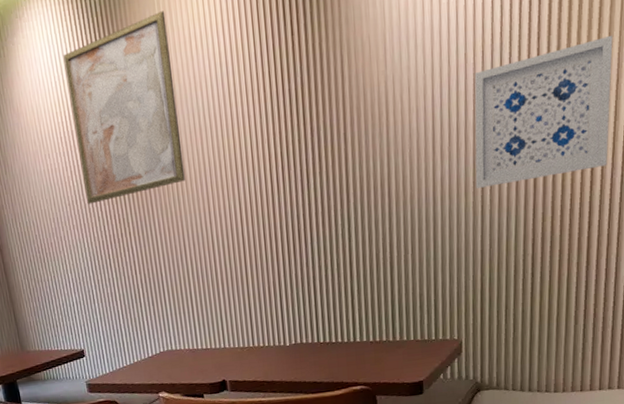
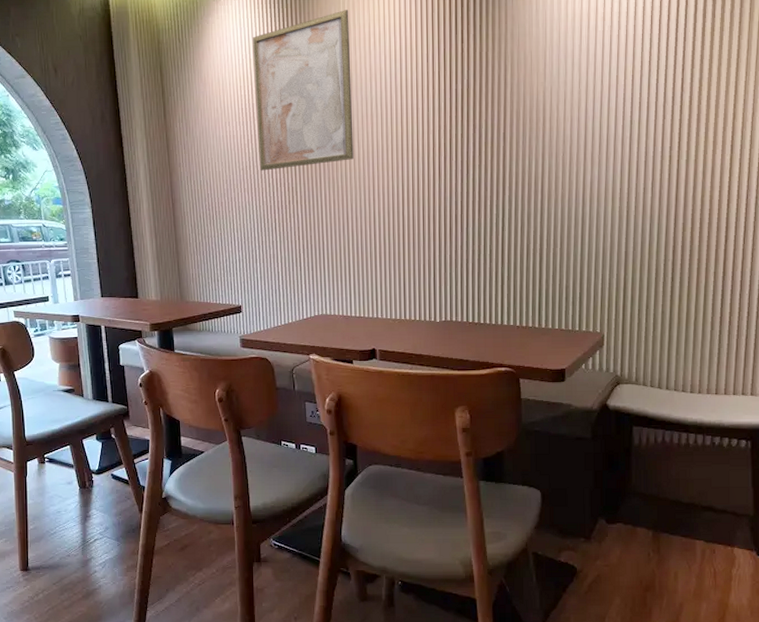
wall art: present [474,34,613,188] -> none [622,74,749,195]

